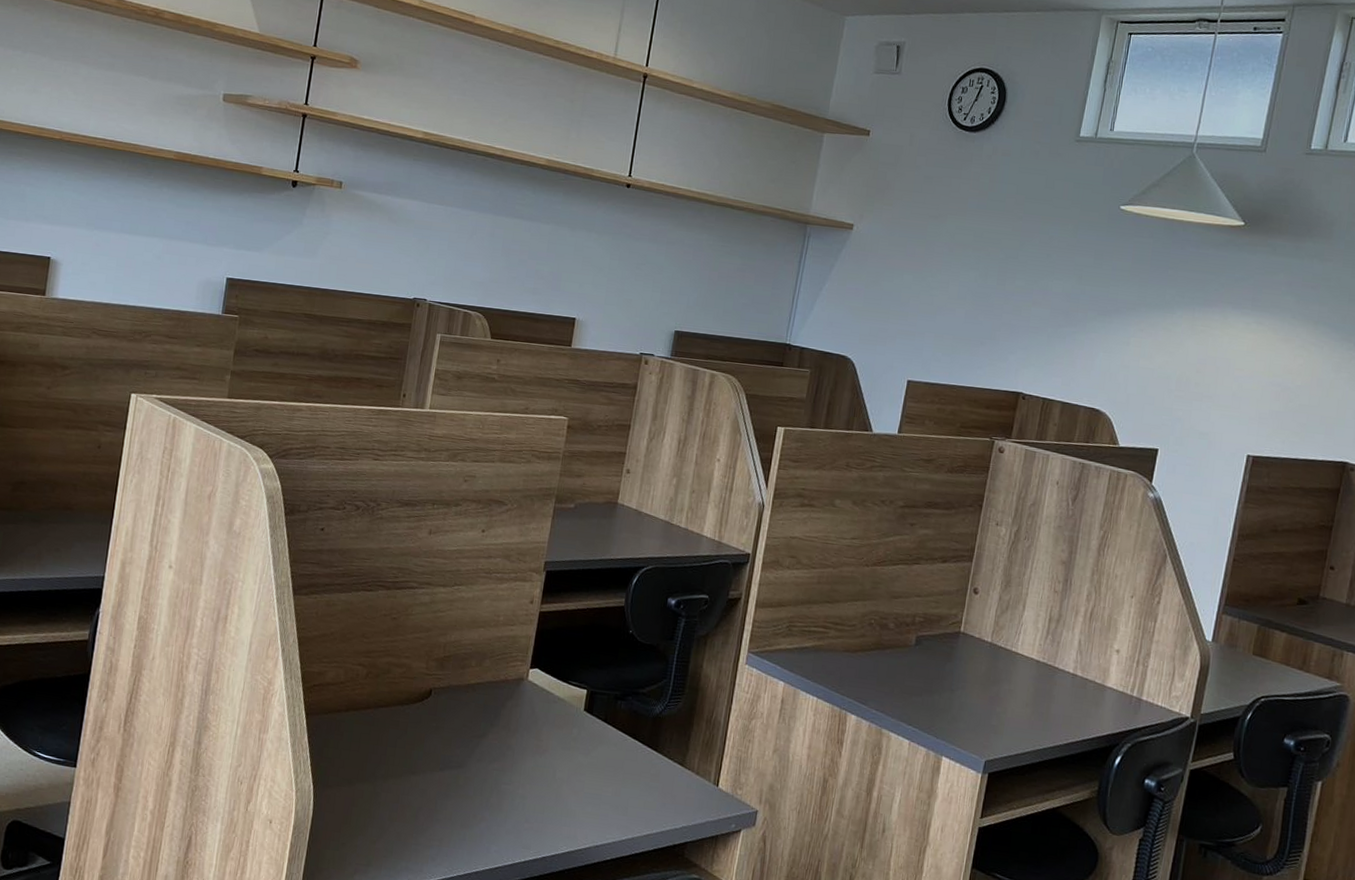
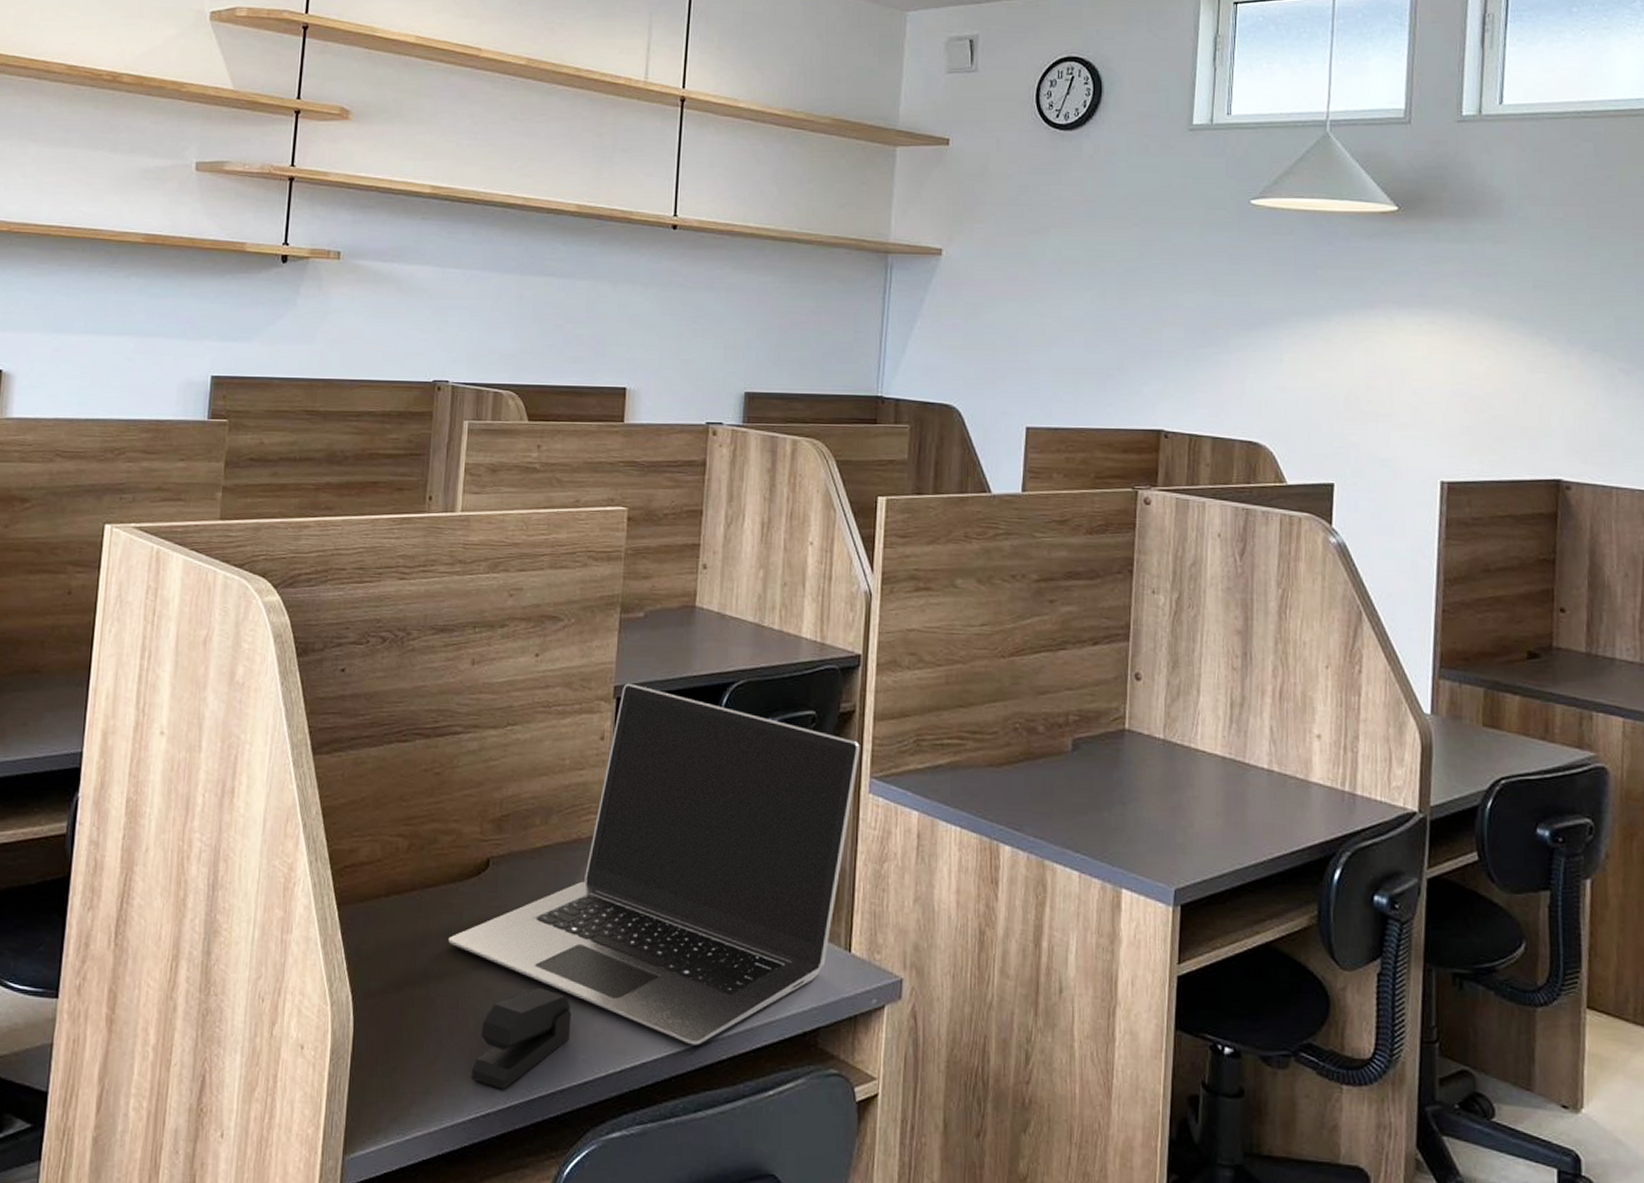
laptop: none [394,560,742,848] -> present [448,683,860,1046]
stapler: none [405,792,489,868] -> present [471,987,572,1089]

